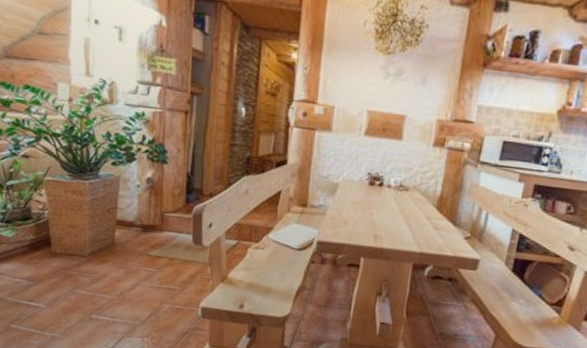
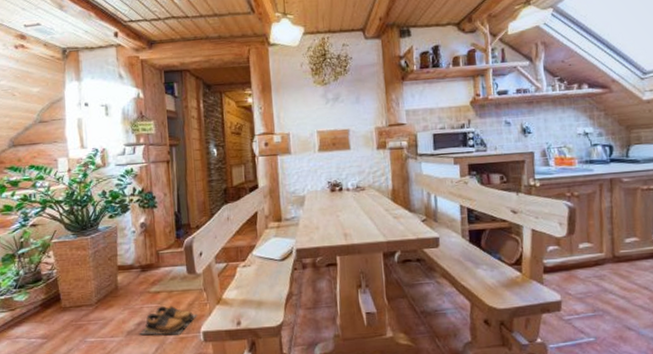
shoes: none [133,271,199,306] -> present [139,305,198,335]

